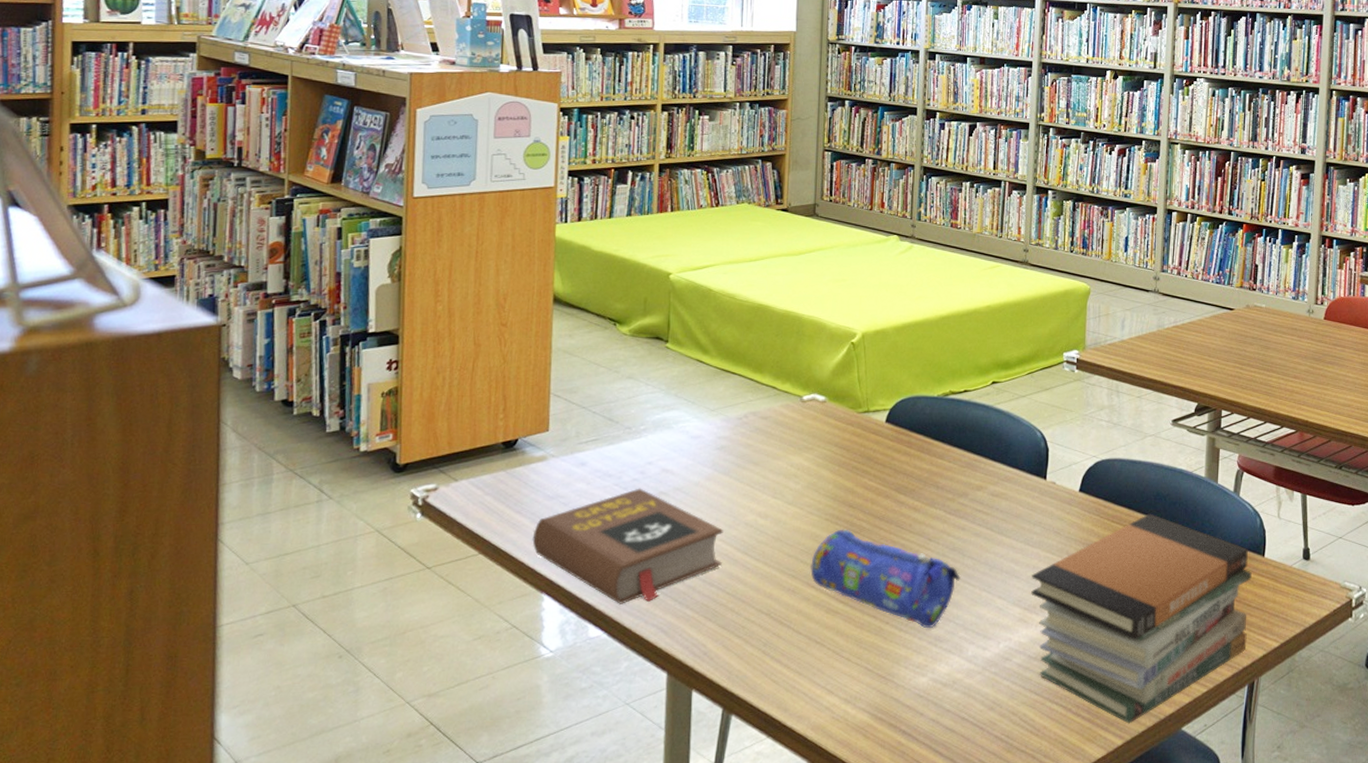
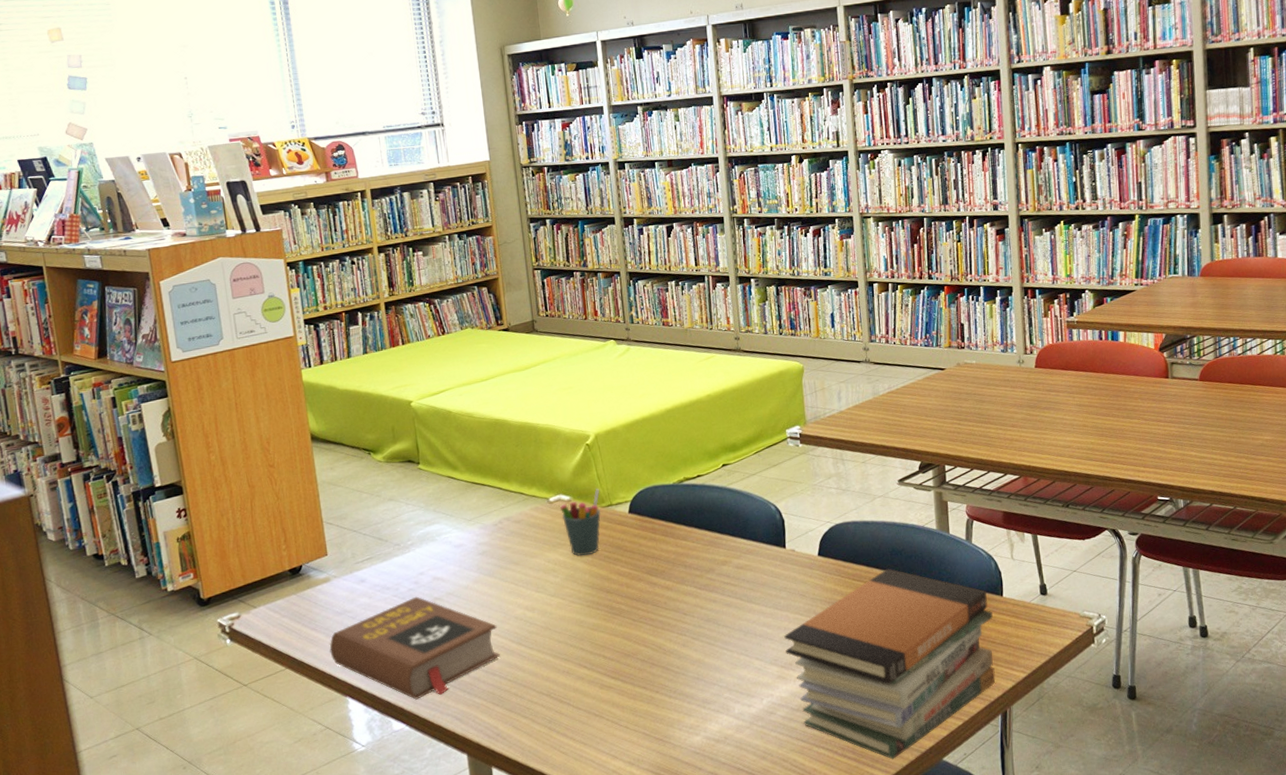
pencil case: present [810,529,960,629] -> none [580,612,718,693]
pen holder: none [812,391,859,464] -> present [559,488,601,556]

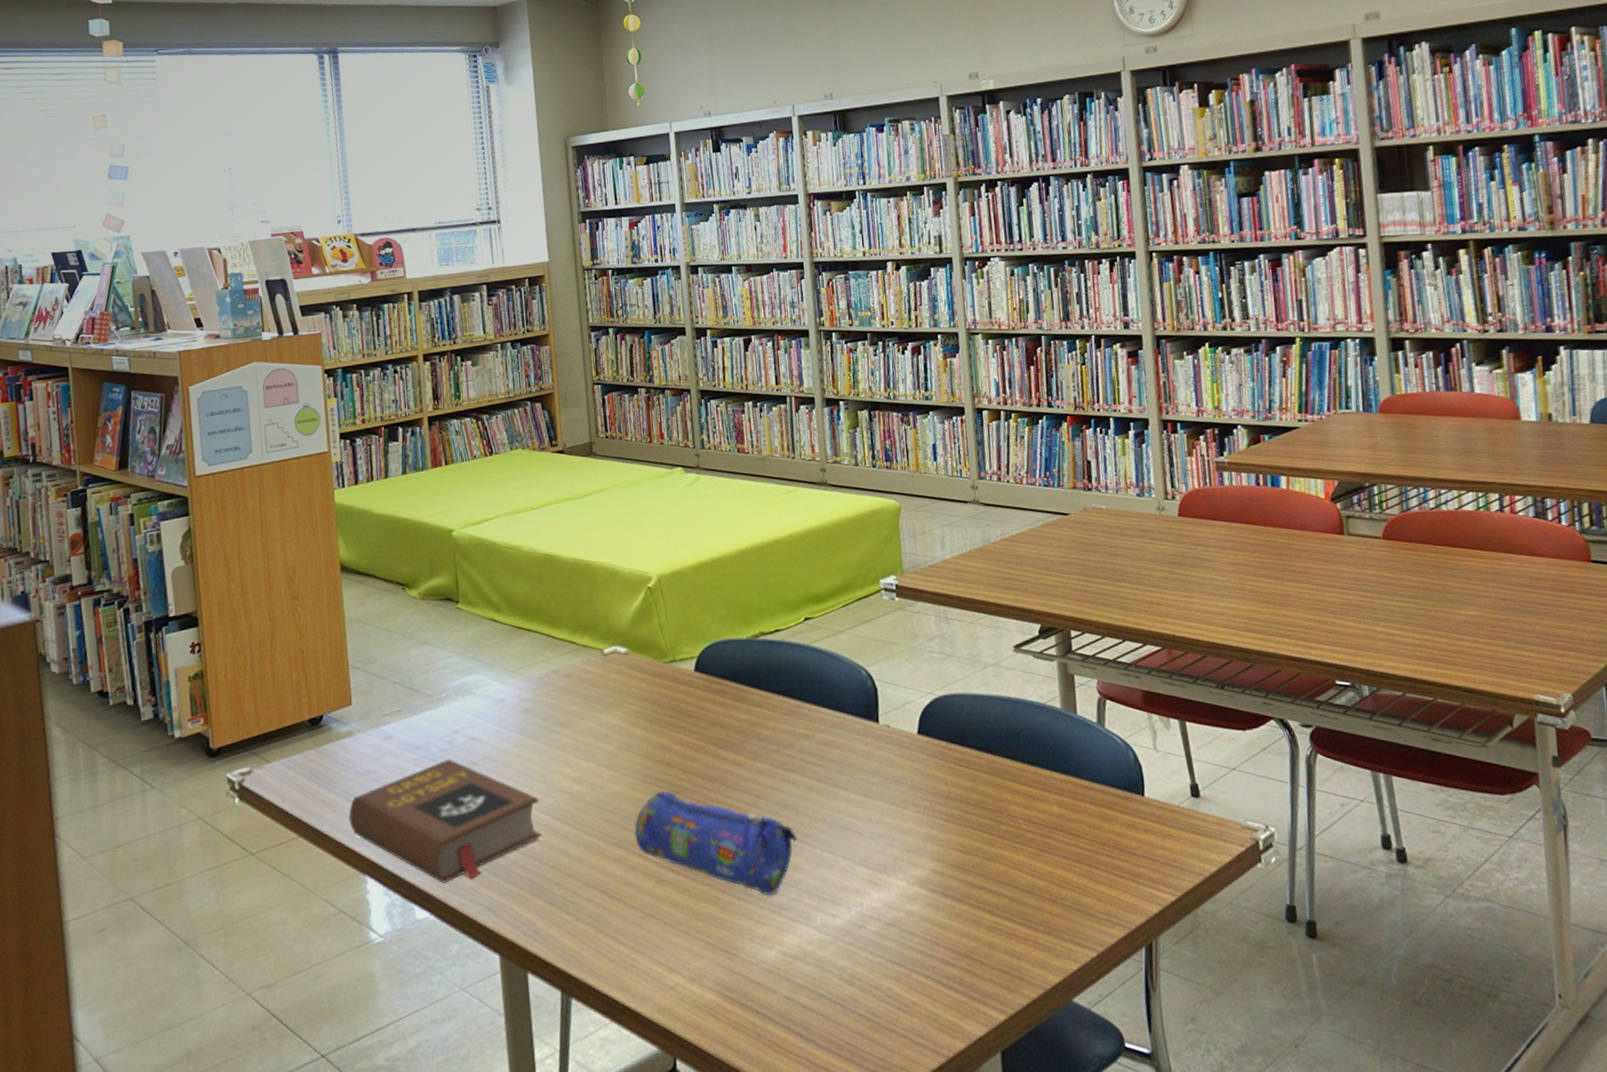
pen holder: present [559,488,601,556] -> none [615,639,662,720]
pencil case: none [580,612,718,693] -> present [634,790,798,896]
book stack: present [784,568,996,760] -> none [876,754,1138,996]

